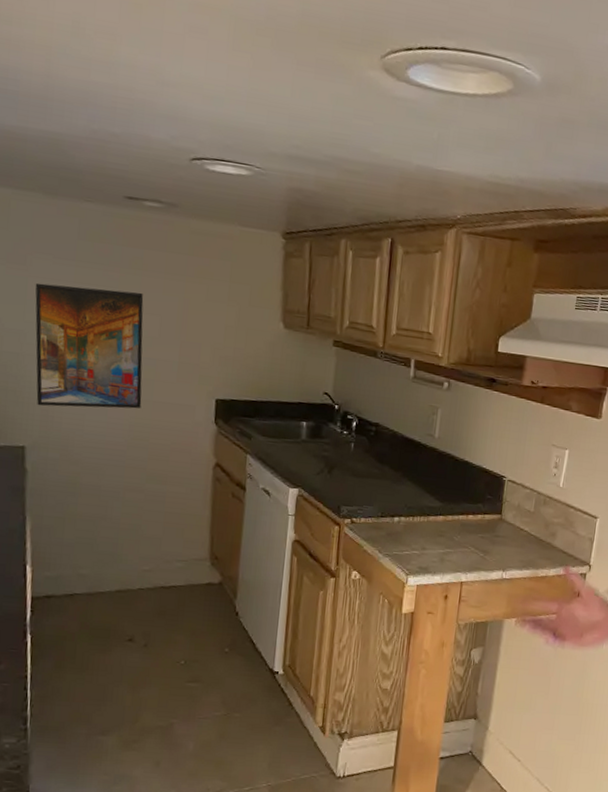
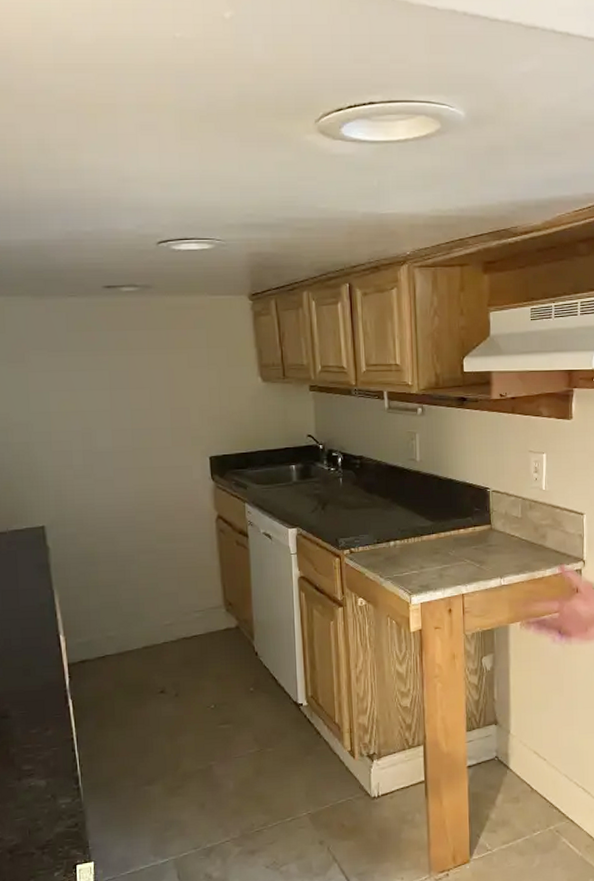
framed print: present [35,283,144,409] -> none [35,370,143,488]

